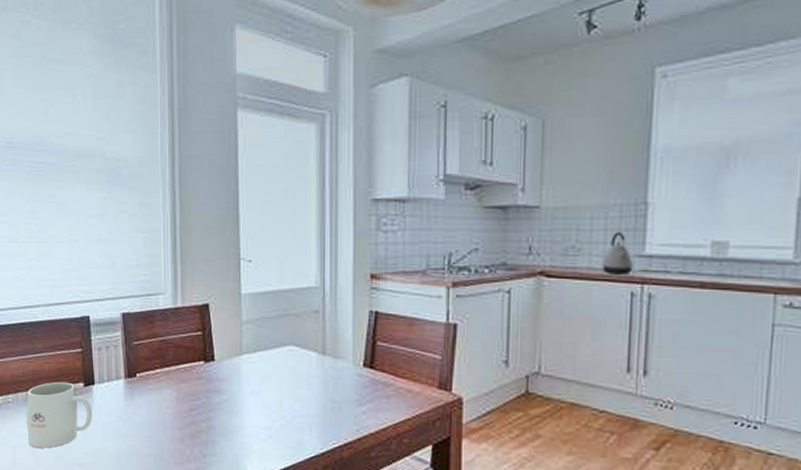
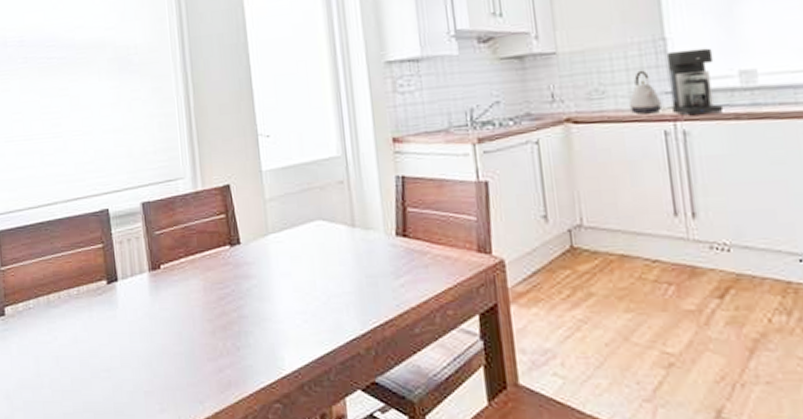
mug: present [26,381,93,448] -> none [48,281,118,355]
coffee maker: none [642,216,691,281] -> present [666,48,724,116]

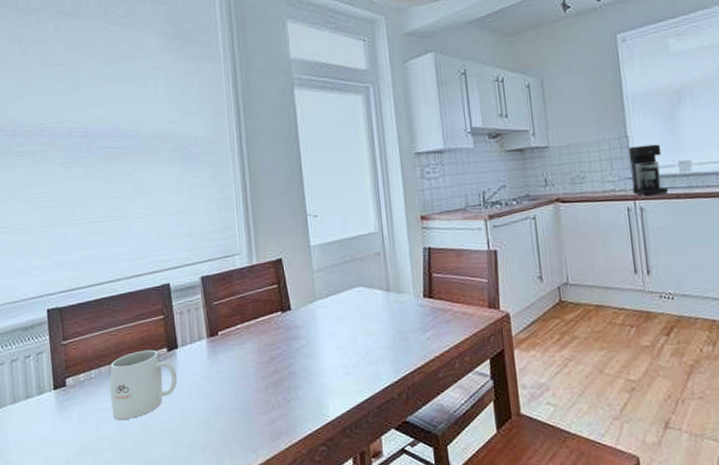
mug: none [48,281,118,355] -> present [109,349,178,420]
kettle: present [628,70,663,115] -> none [601,160,626,195]

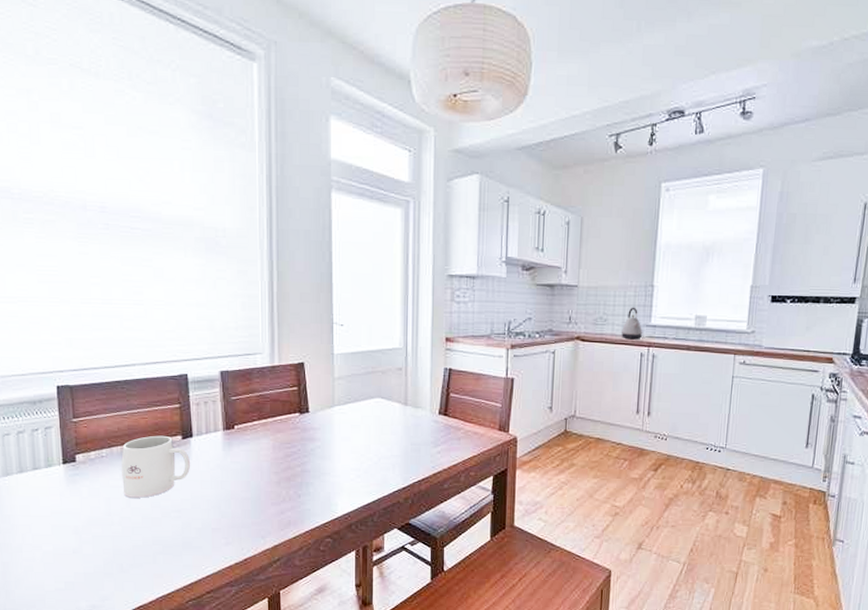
kettle: none [601,160,626,195] -> present [620,307,643,340]
coffee maker: present [628,144,669,196] -> none [649,296,682,345]

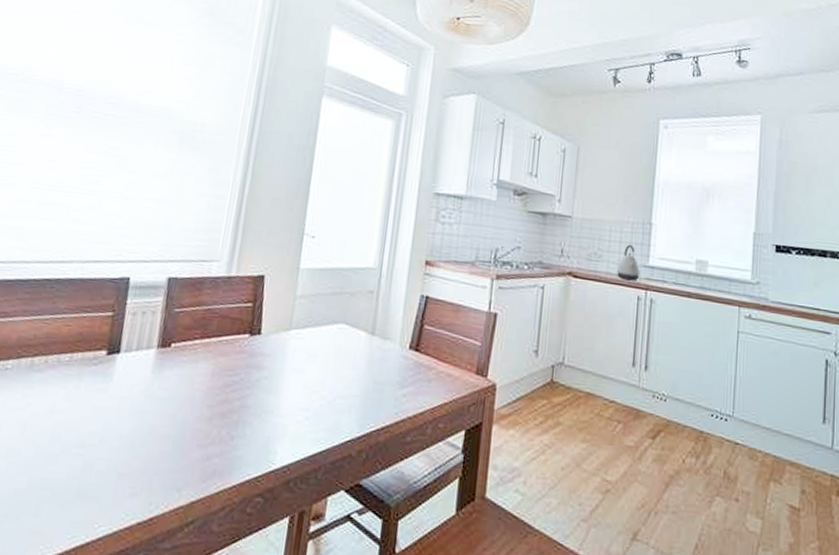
mug: present [121,435,191,498] -> none [20,347,111,426]

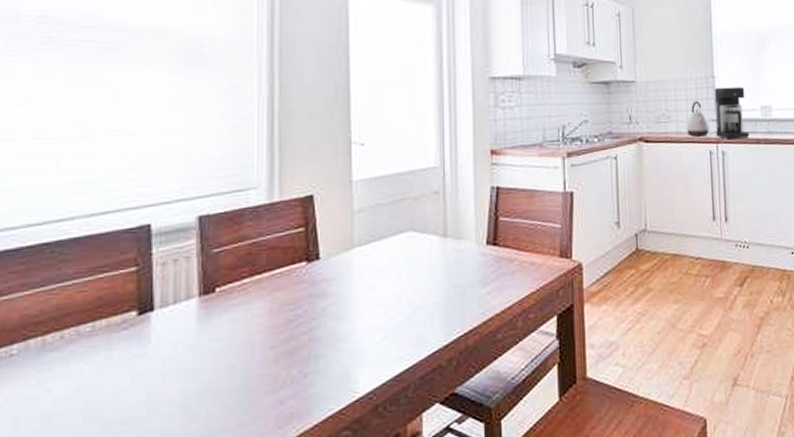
coffee maker: none [646,234,682,290] -> present [714,86,750,139]

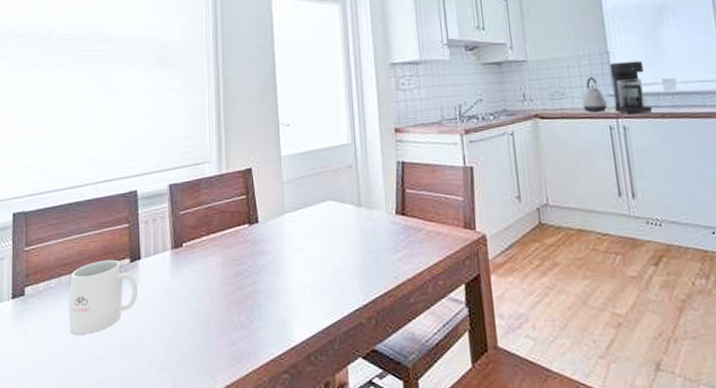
mug: none [40,313,149,413] -> present [68,259,138,334]

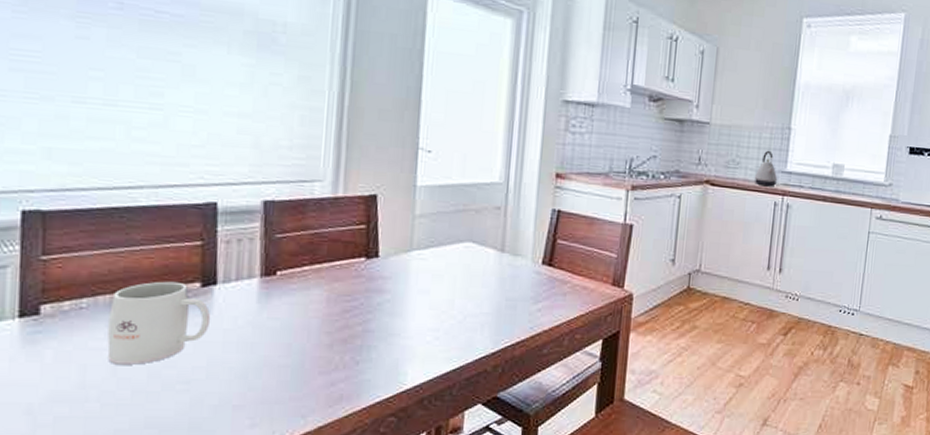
coffee maker: present [609,61,653,114] -> none [784,139,820,194]

